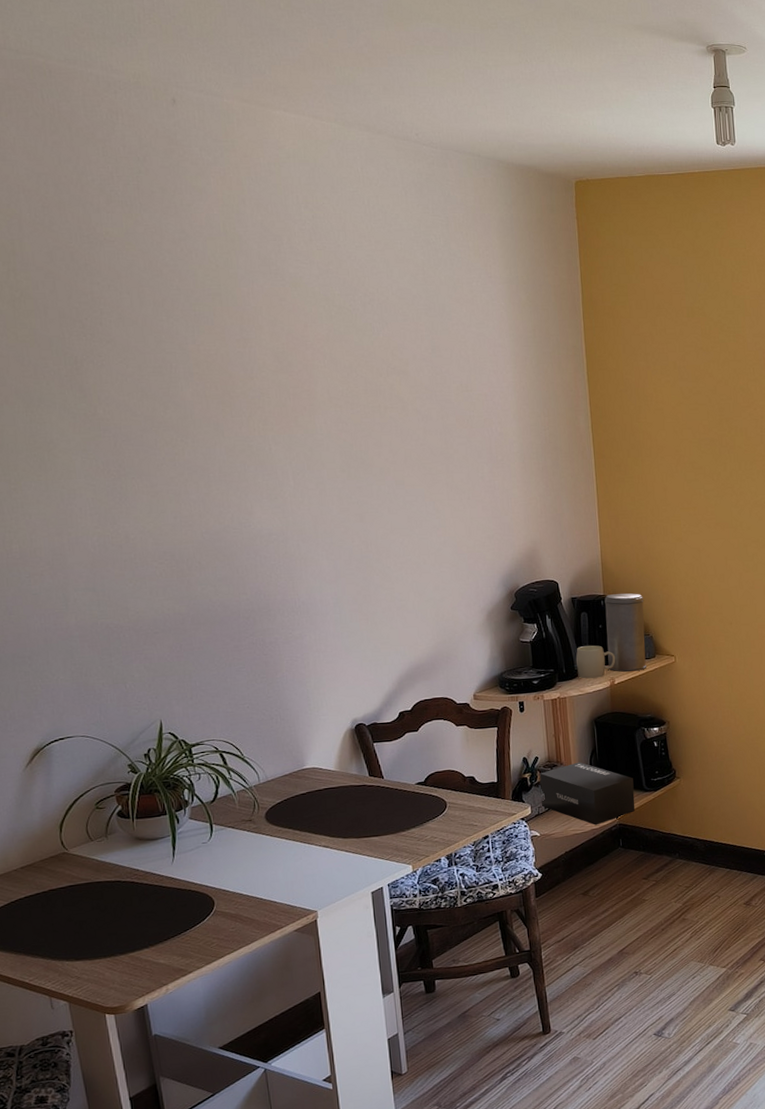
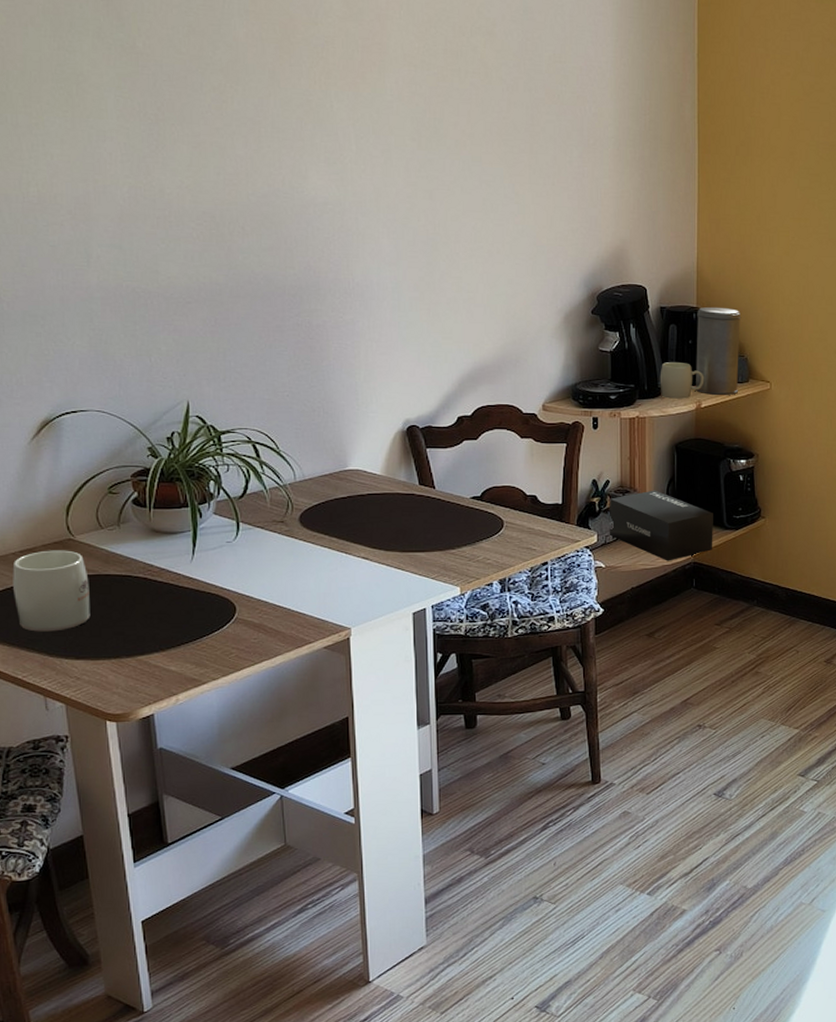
mug: none [15,863,86,939] -> present [12,550,90,632]

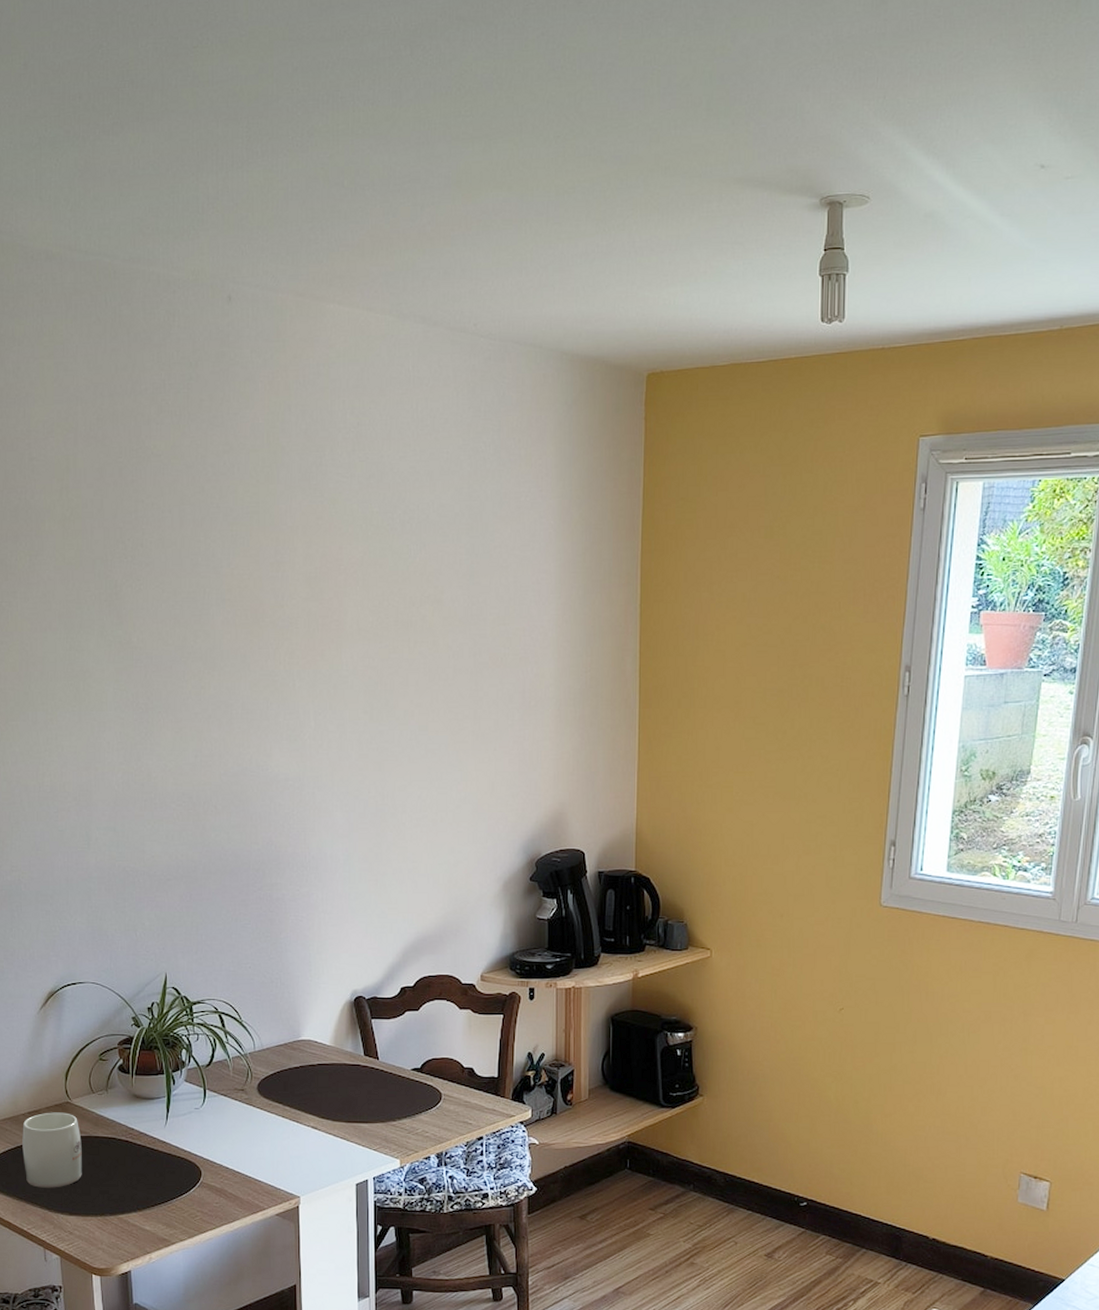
box: present [609,490,713,561] -> none [543,1064,649,1140]
mug: present [660,361,705,399] -> none [596,928,642,968]
canister: present [696,306,742,395] -> none [633,870,681,964]

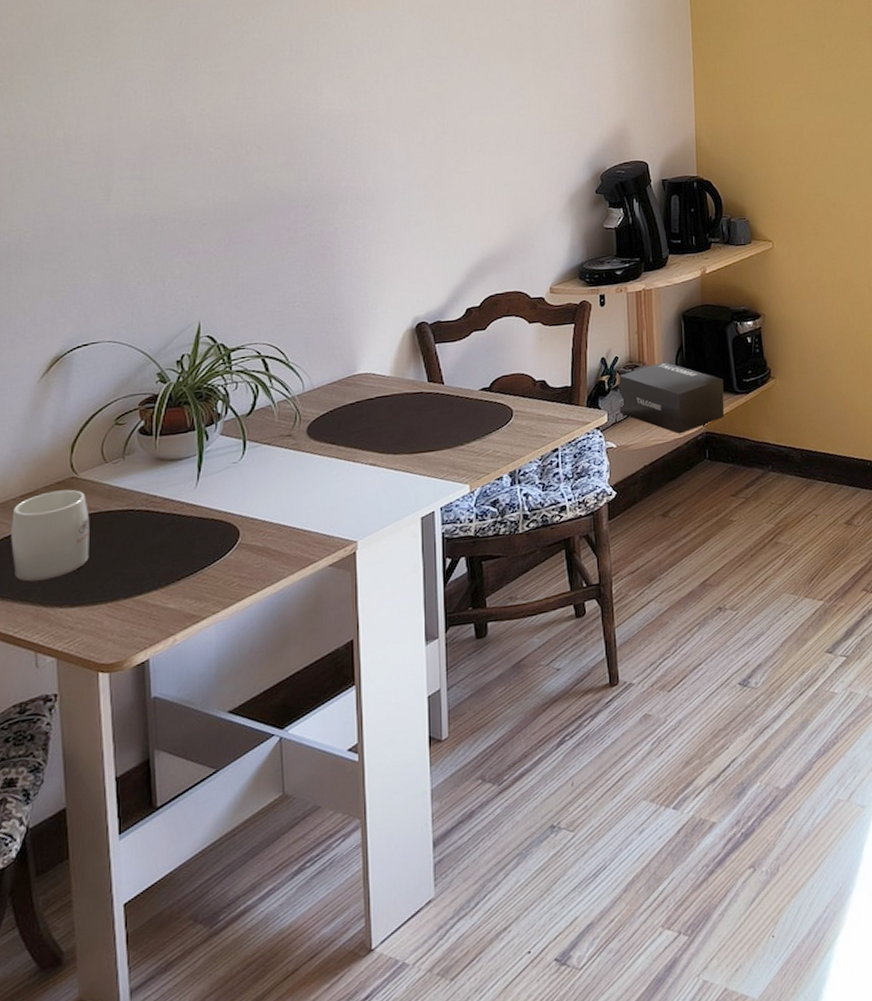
box: none [543,1064,649,1140] -> present [619,361,725,434]

